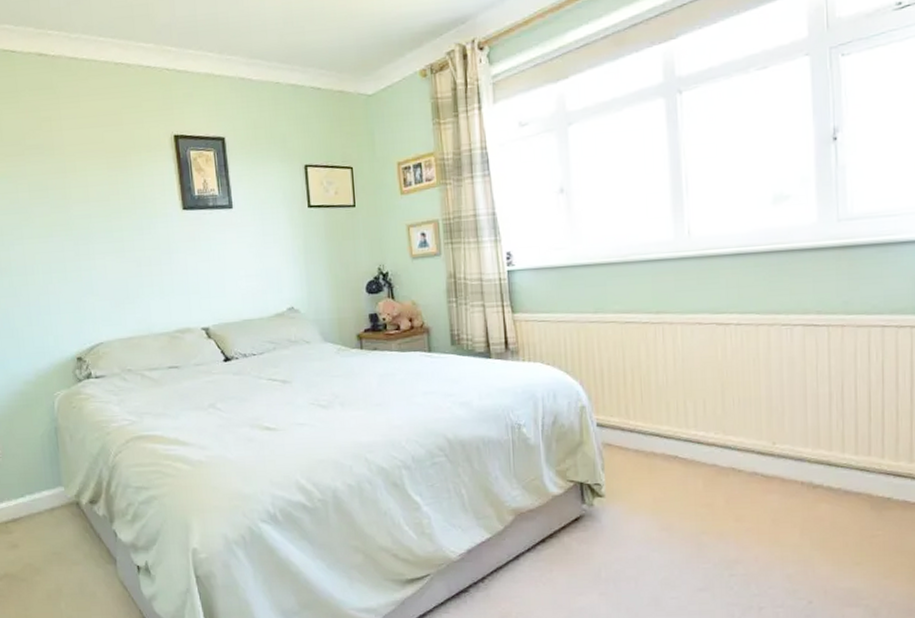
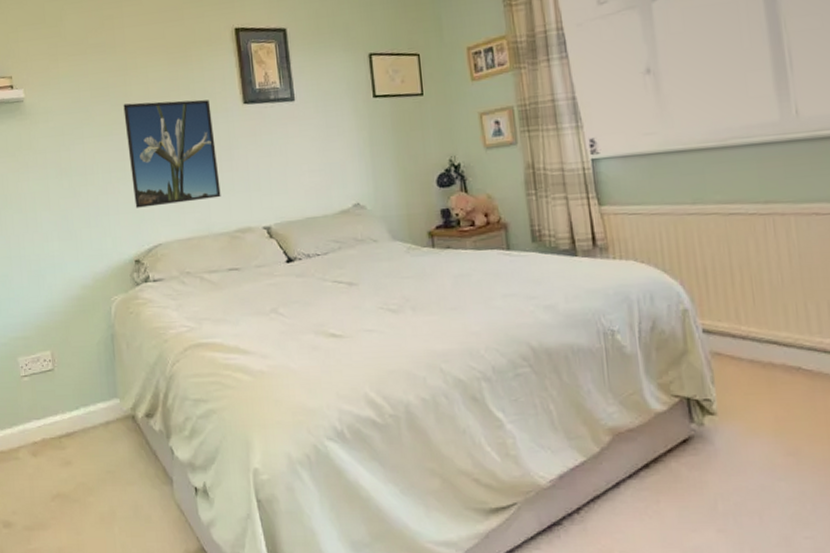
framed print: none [63,204,161,308] -> present [123,99,221,208]

